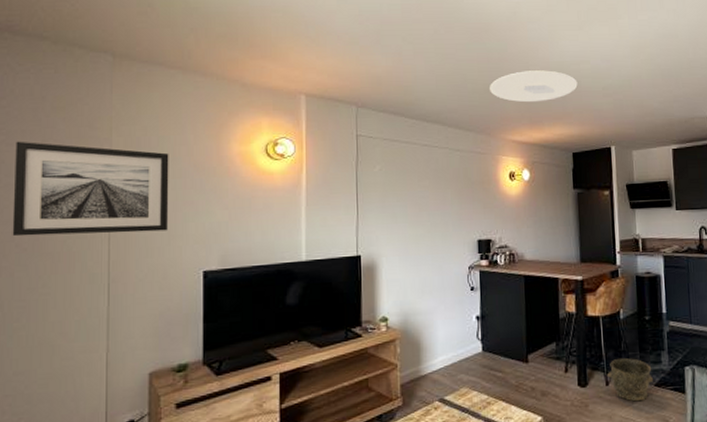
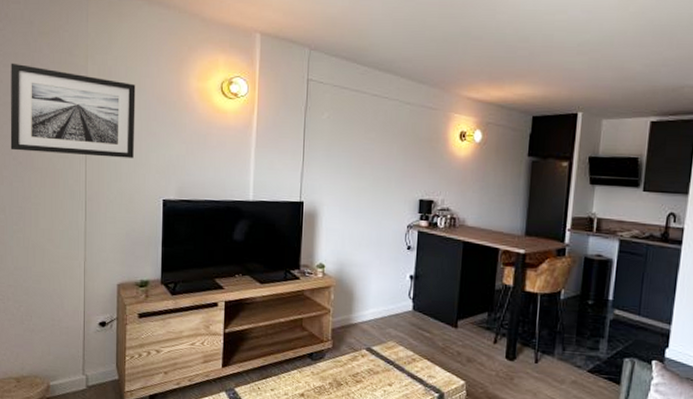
ceiling light: present [490,70,578,103] -> none [449,19,549,56]
bucket: present [606,357,653,402] -> none [537,338,587,384]

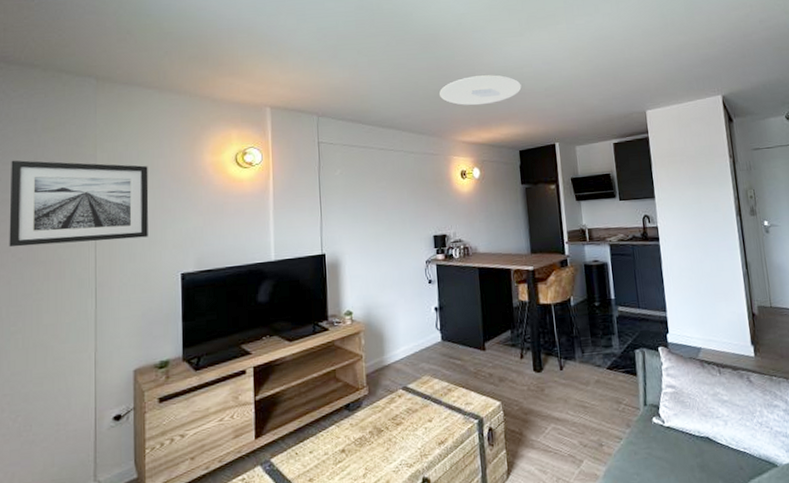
ceiling light: none [449,19,549,56] -> present [439,75,522,106]

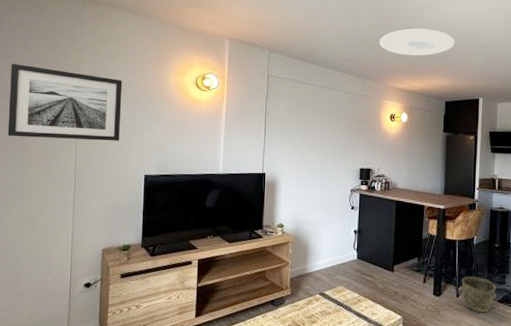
bucket: none [560,343,605,385] -> present [458,276,497,313]

